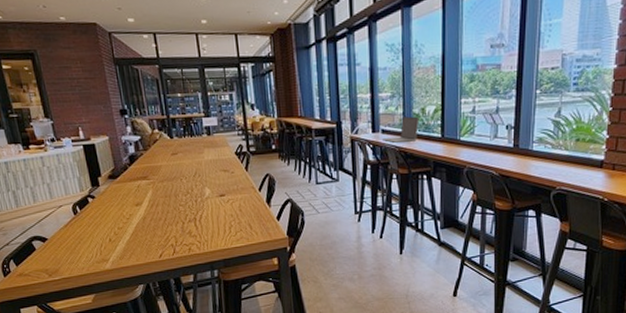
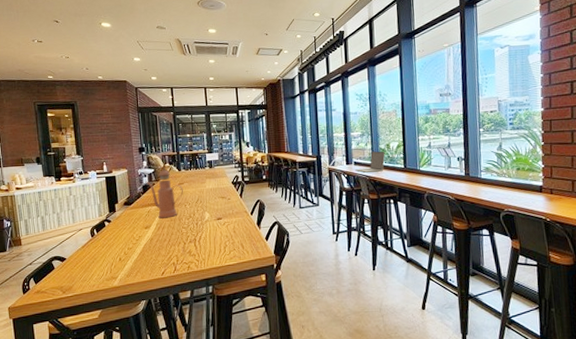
coffeepot: none [131,133,179,195] -> present [145,166,184,219]

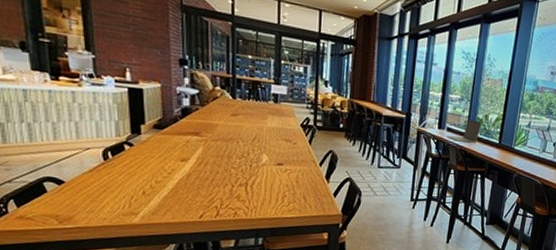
coffeepot: present [145,166,184,219] -> none [185,89,238,154]

